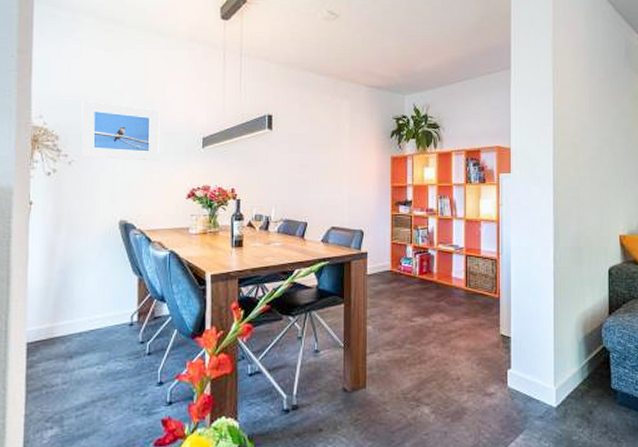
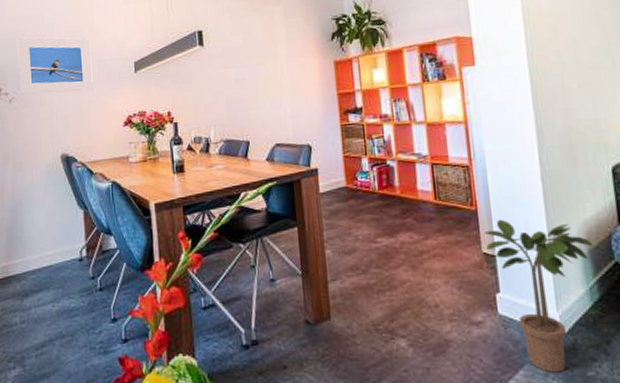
potted plant: none [504,306,588,437] -> present [484,219,594,373]

